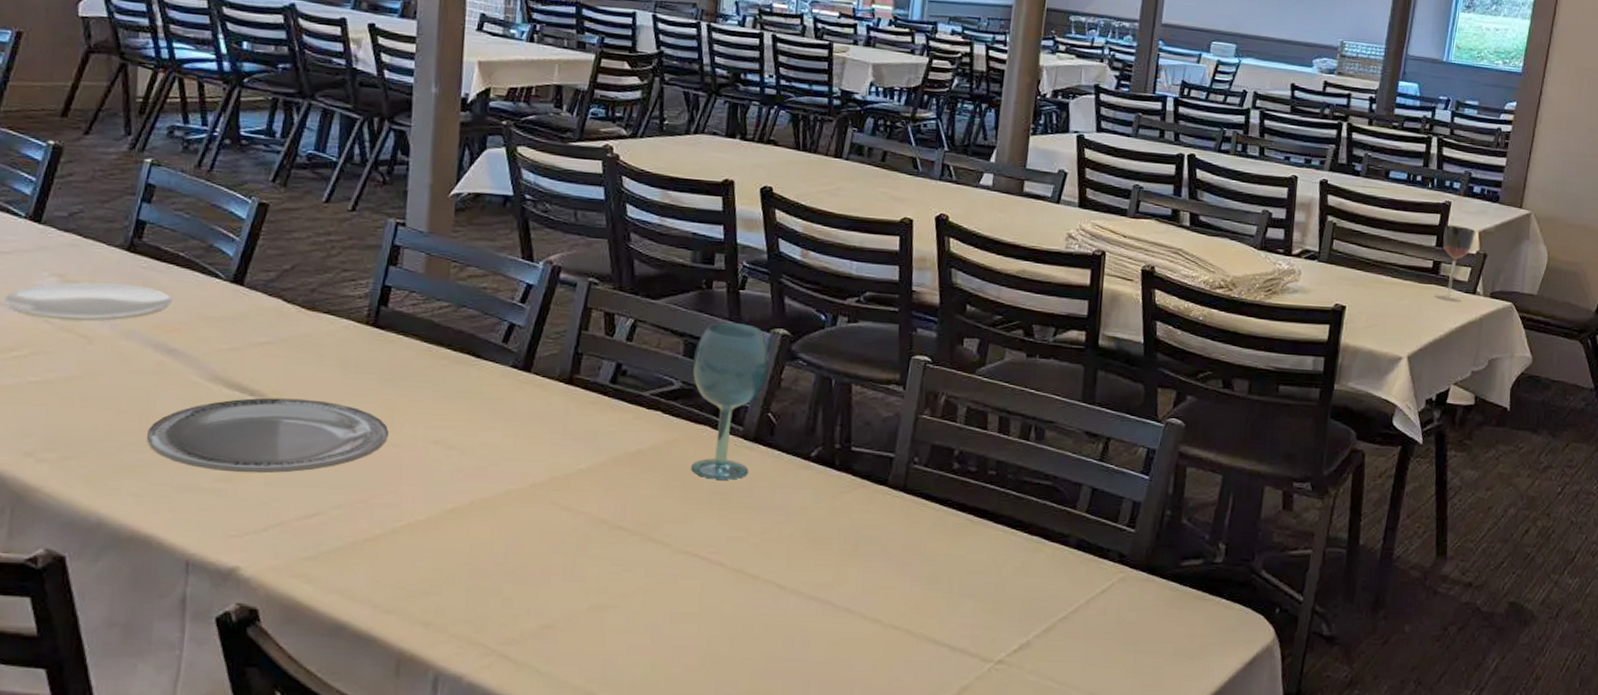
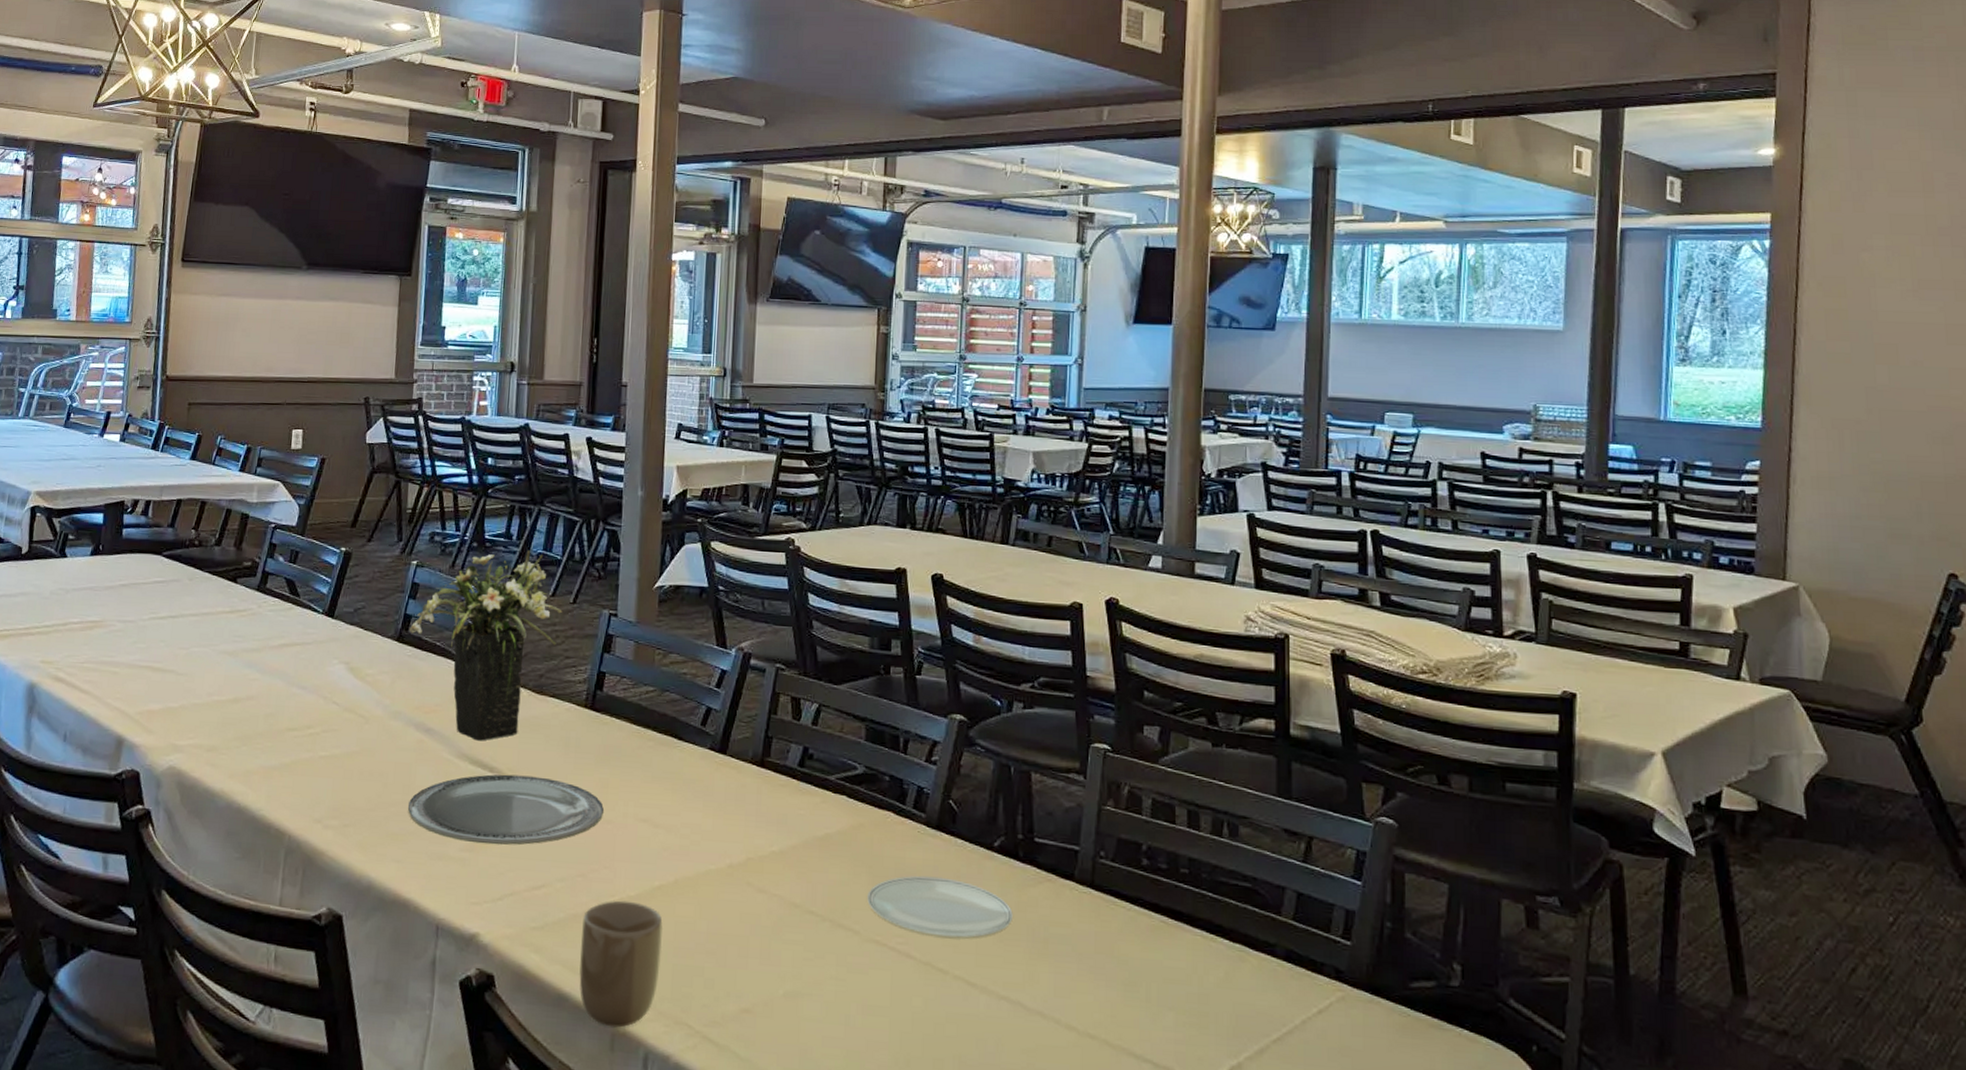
plate: present [4,281,173,322] -> none [304,668,430,704]
flower arrangement: none [142,150,339,362] -> present [408,550,563,741]
cup: none [359,525,457,653] -> present [579,900,664,1028]
plate: none [679,487,826,546] -> present [867,875,1013,940]
wine glass: present [691,322,770,480] -> none [874,707,949,868]
wineglass: present [1434,225,1475,303] -> none [1686,601,1729,690]

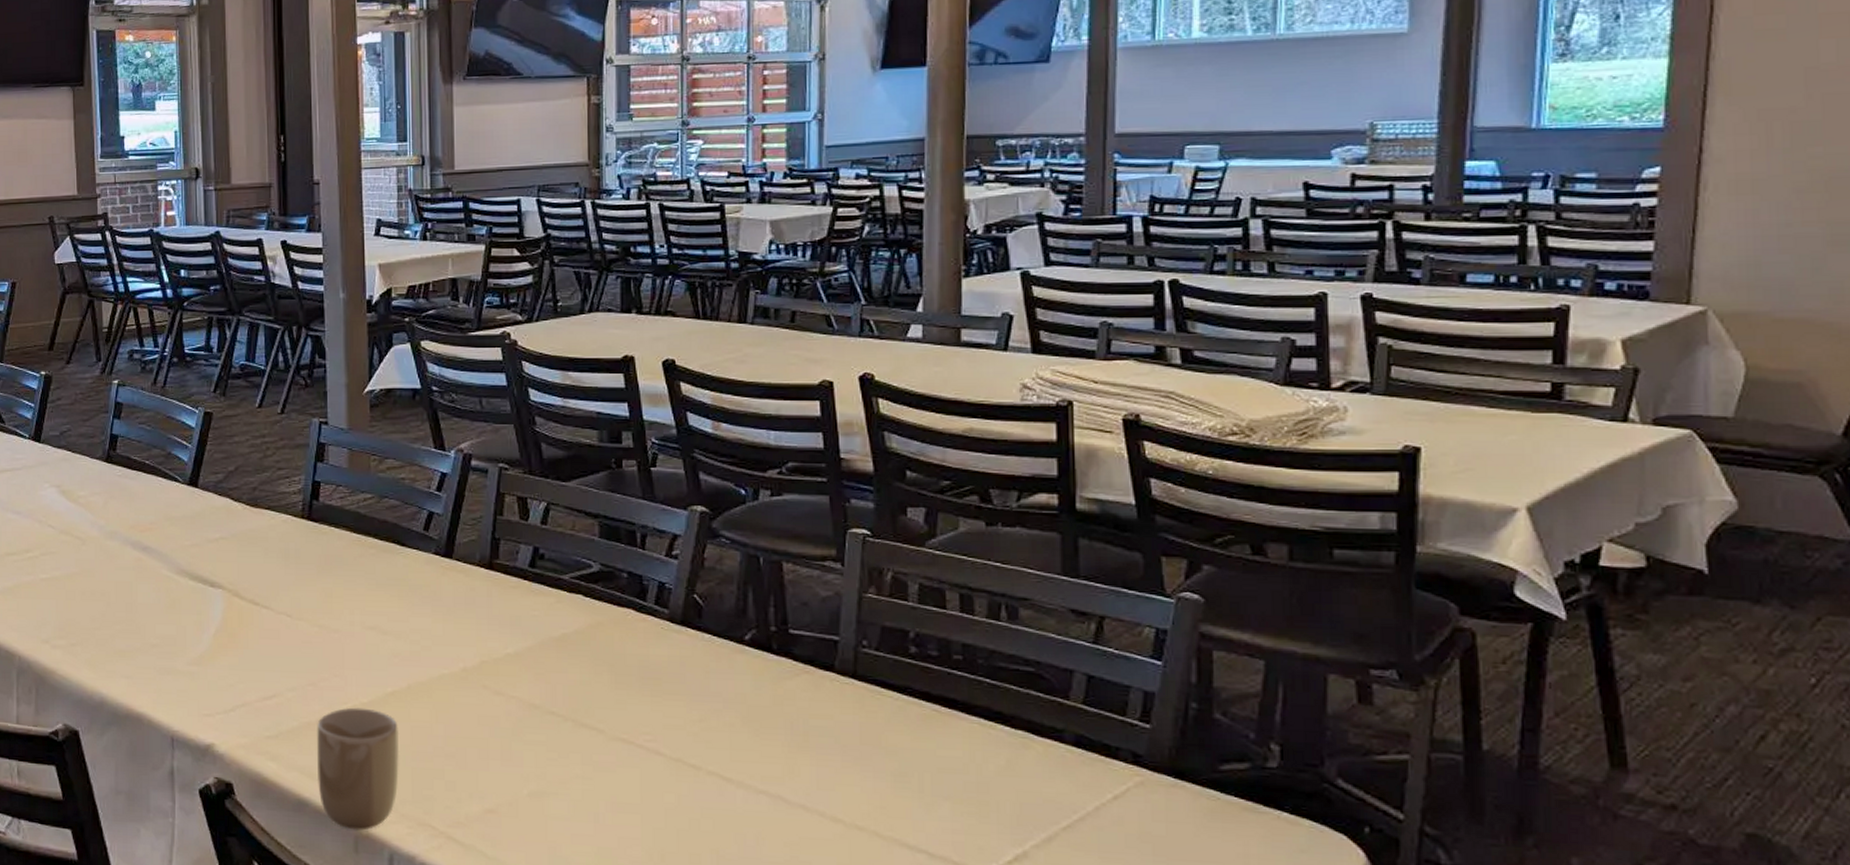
plate: present [407,774,604,846] -> none [132,588,329,658]
flower arrangement: present [408,550,563,741] -> none [116,362,271,557]
plate: present [867,875,1013,940] -> none [610,672,769,735]

